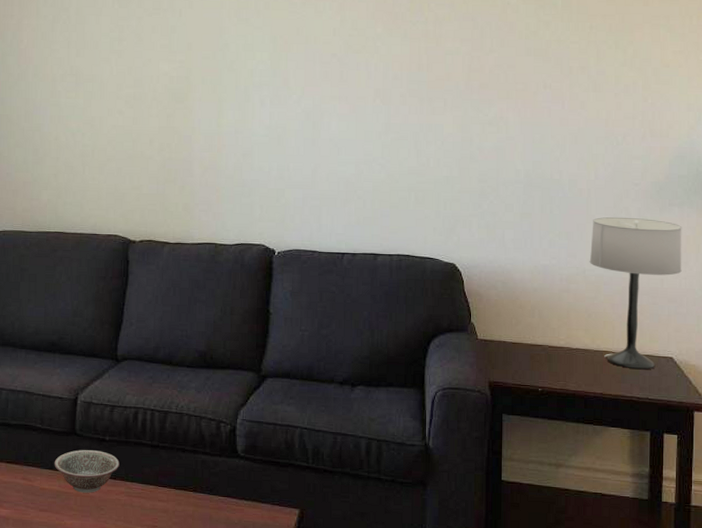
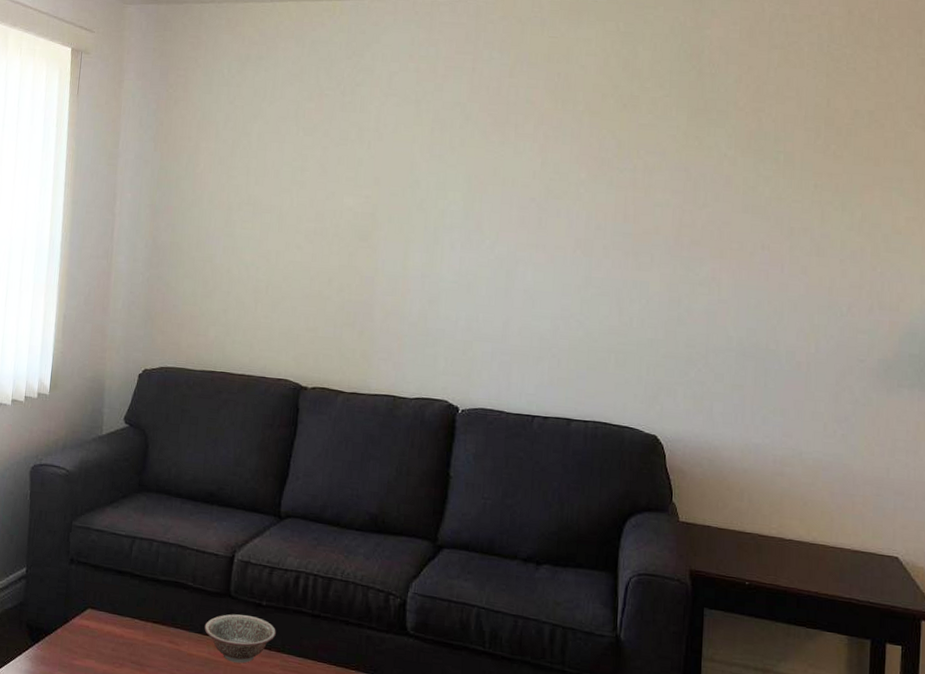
table lamp: present [589,216,682,370] -> none [806,394,912,569]

